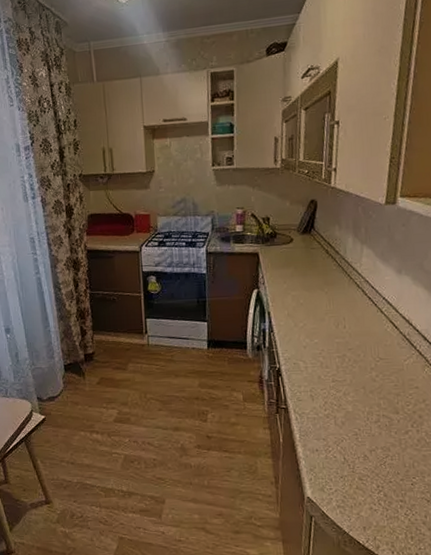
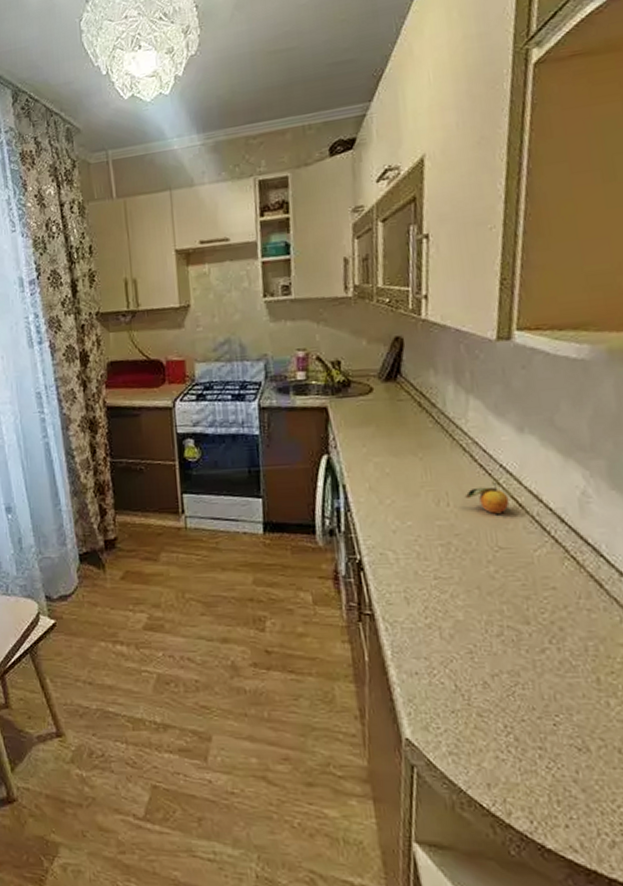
fruit: none [357,311,389,334] -> present [464,483,510,514]

